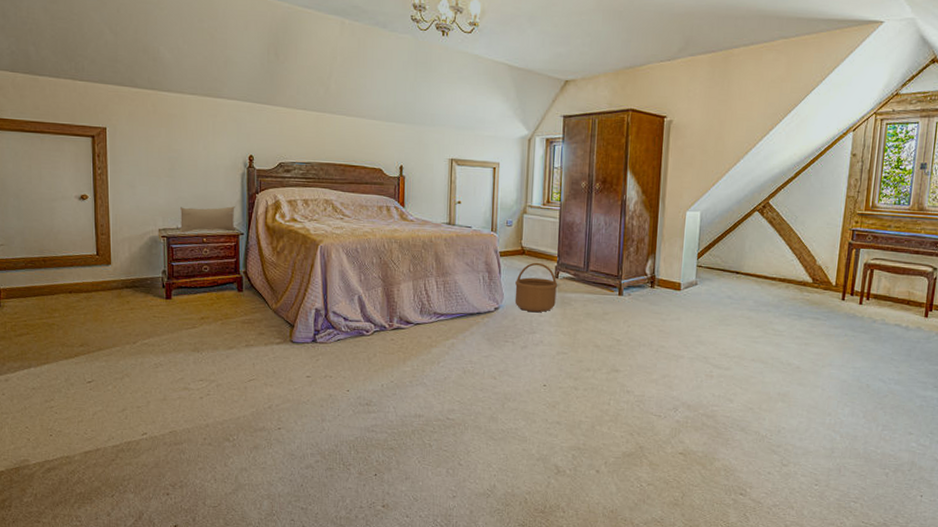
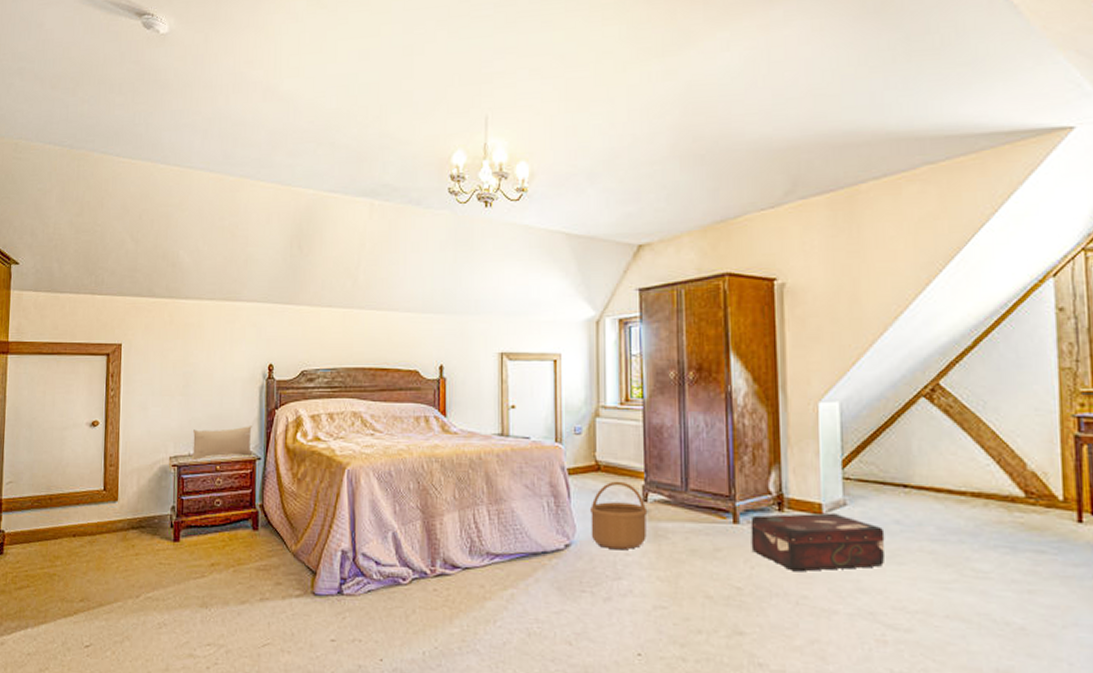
suitcase: none [629,289,720,330] -> present [750,512,886,572]

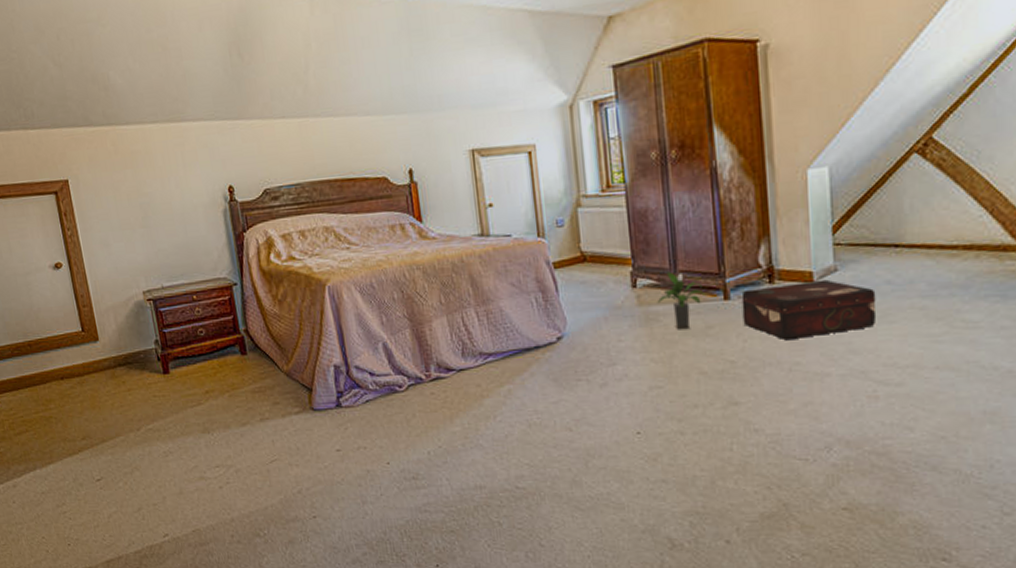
pillow: present [191,426,252,461] -> none [162,252,227,294]
basket: present [591,481,648,550] -> none [579,269,638,338]
potted plant: none [666,489,714,550] -> present [657,271,704,330]

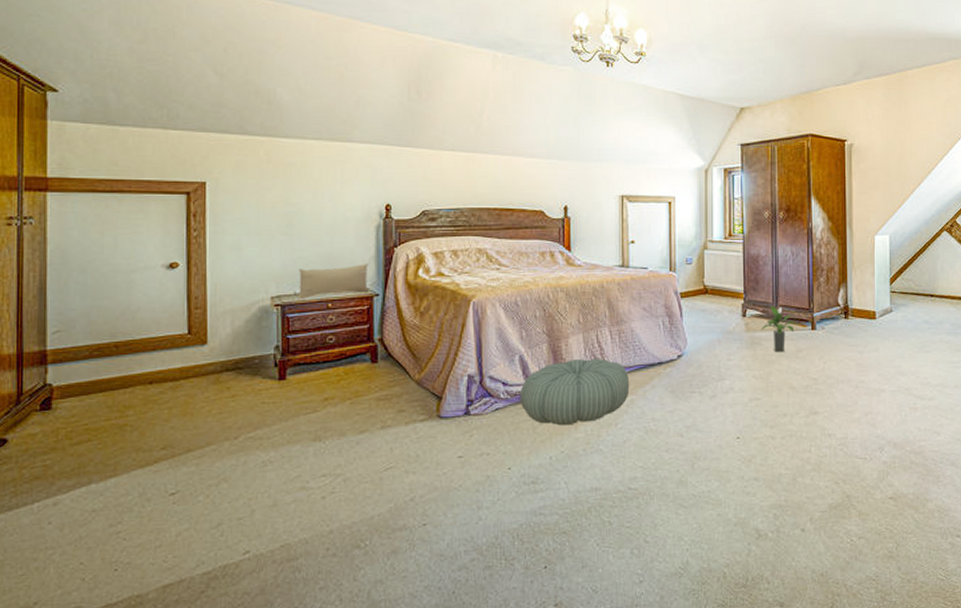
pillow: none [162,252,227,294] -> present [298,264,368,300]
pouf: none [388,344,506,419] -> present [520,359,630,426]
suitcase: present [741,279,877,341] -> none [824,317,918,363]

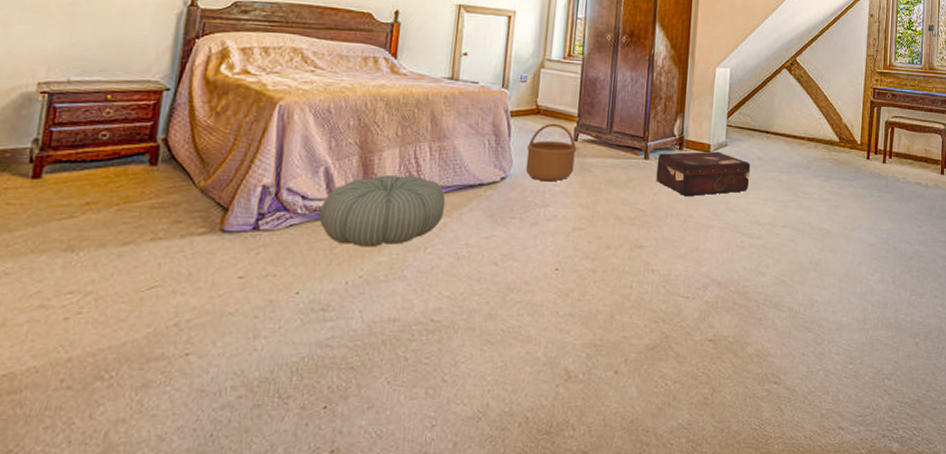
pillow: present [298,264,368,300] -> none [70,53,163,89]
basket: none [699,301,746,357] -> present [525,123,577,182]
potted plant: present [761,305,797,353] -> none [592,131,630,181]
suitcase: none [824,317,918,363] -> present [656,151,751,197]

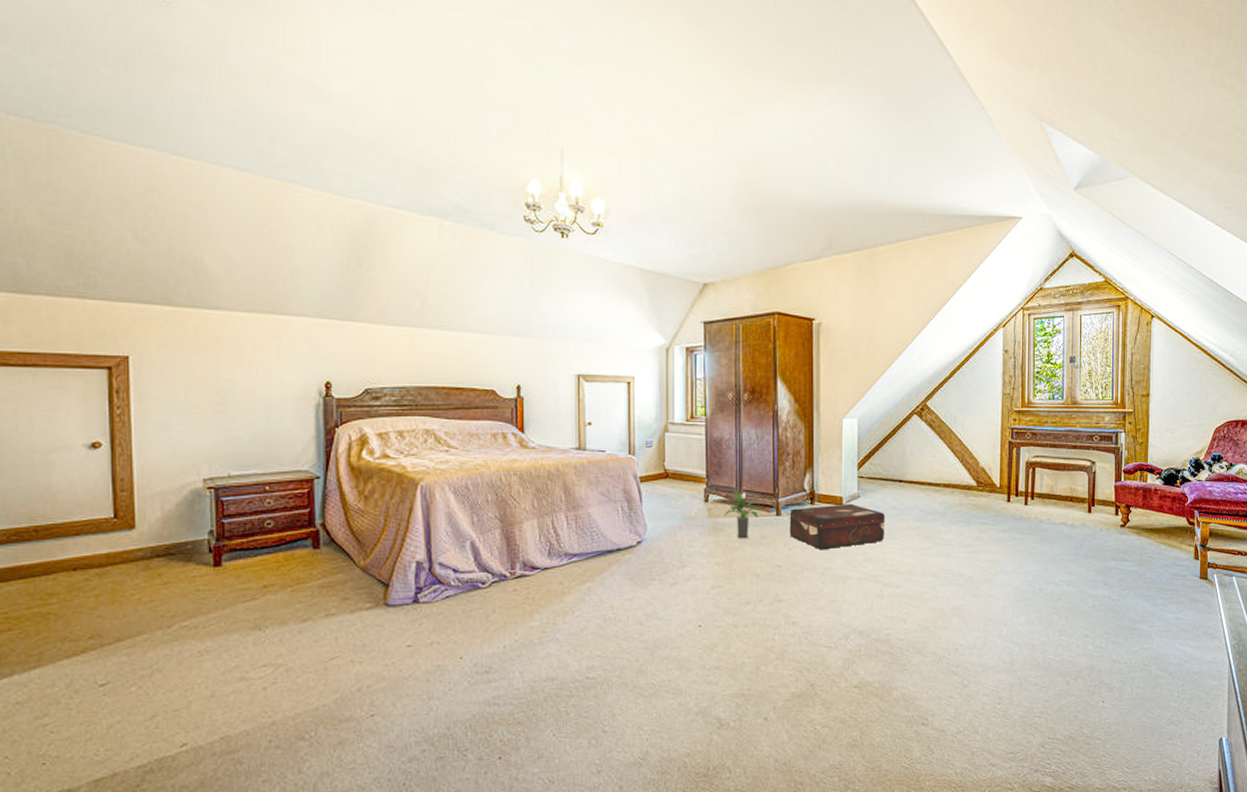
pouf: present [319,175,446,248] -> none [471,545,587,614]
basket: present [525,123,577,182] -> none [660,486,708,543]
potted plant: none [592,131,630,181] -> present [723,490,761,539]

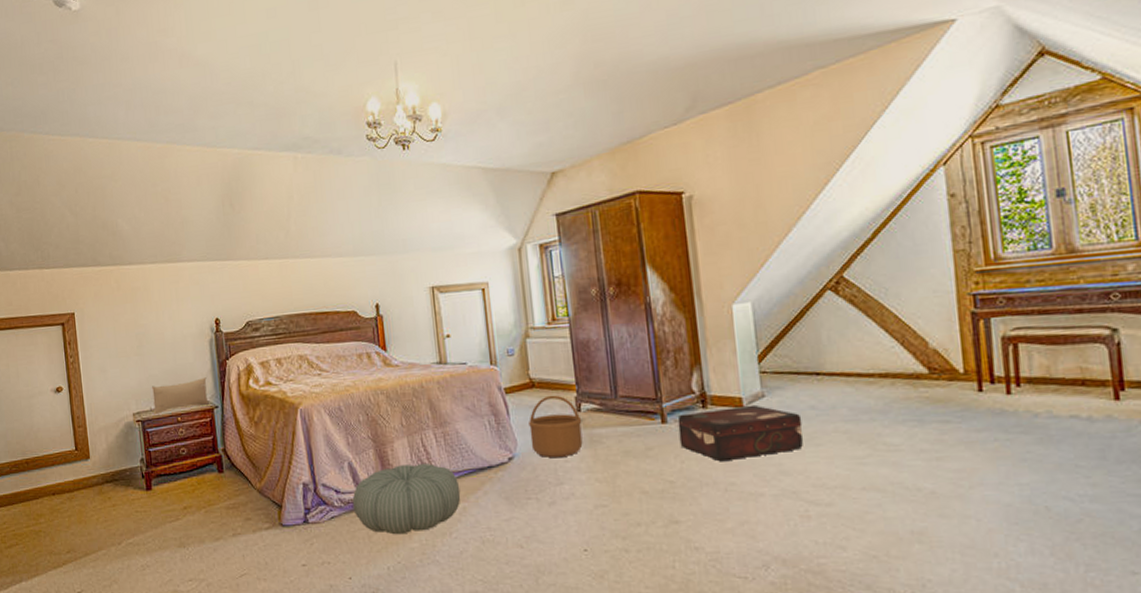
pillow: none [232,445,308,483] -> present [152,377,209,415]
pouf: none [471,545,587,614] -> present [352,464,461,535]
basket: none [660,486,708,543] -> present [529,395,583,458]
potted plant: present [723,490,761,539] -> none [600,397,643,452]

